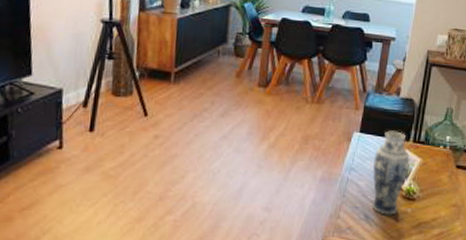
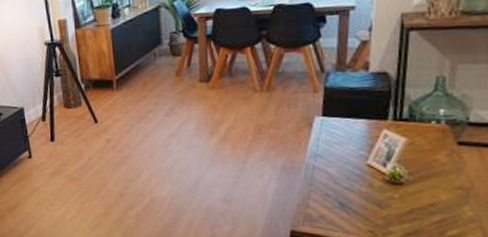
vase: present [372,130,410,215] -> none [343,110,391,202]

